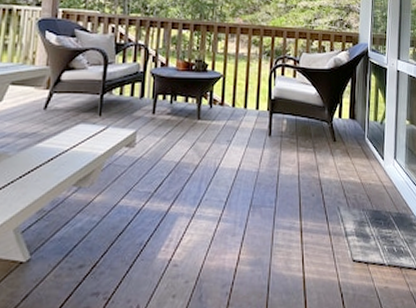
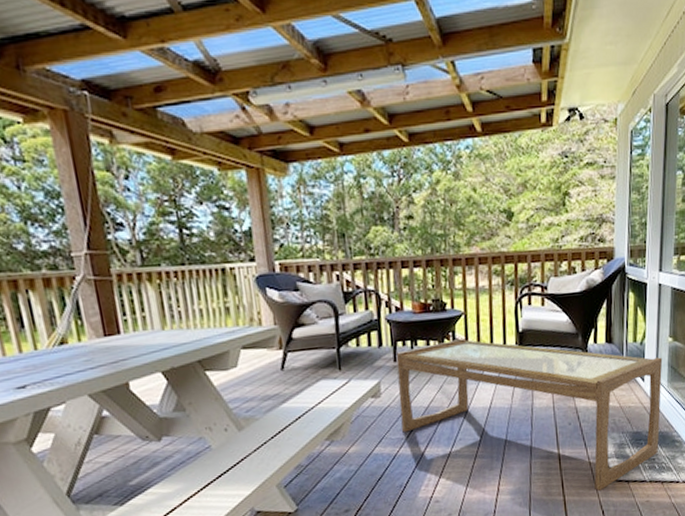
coffee table: none [151,99,401,270] -> present [396,339,663,491]

